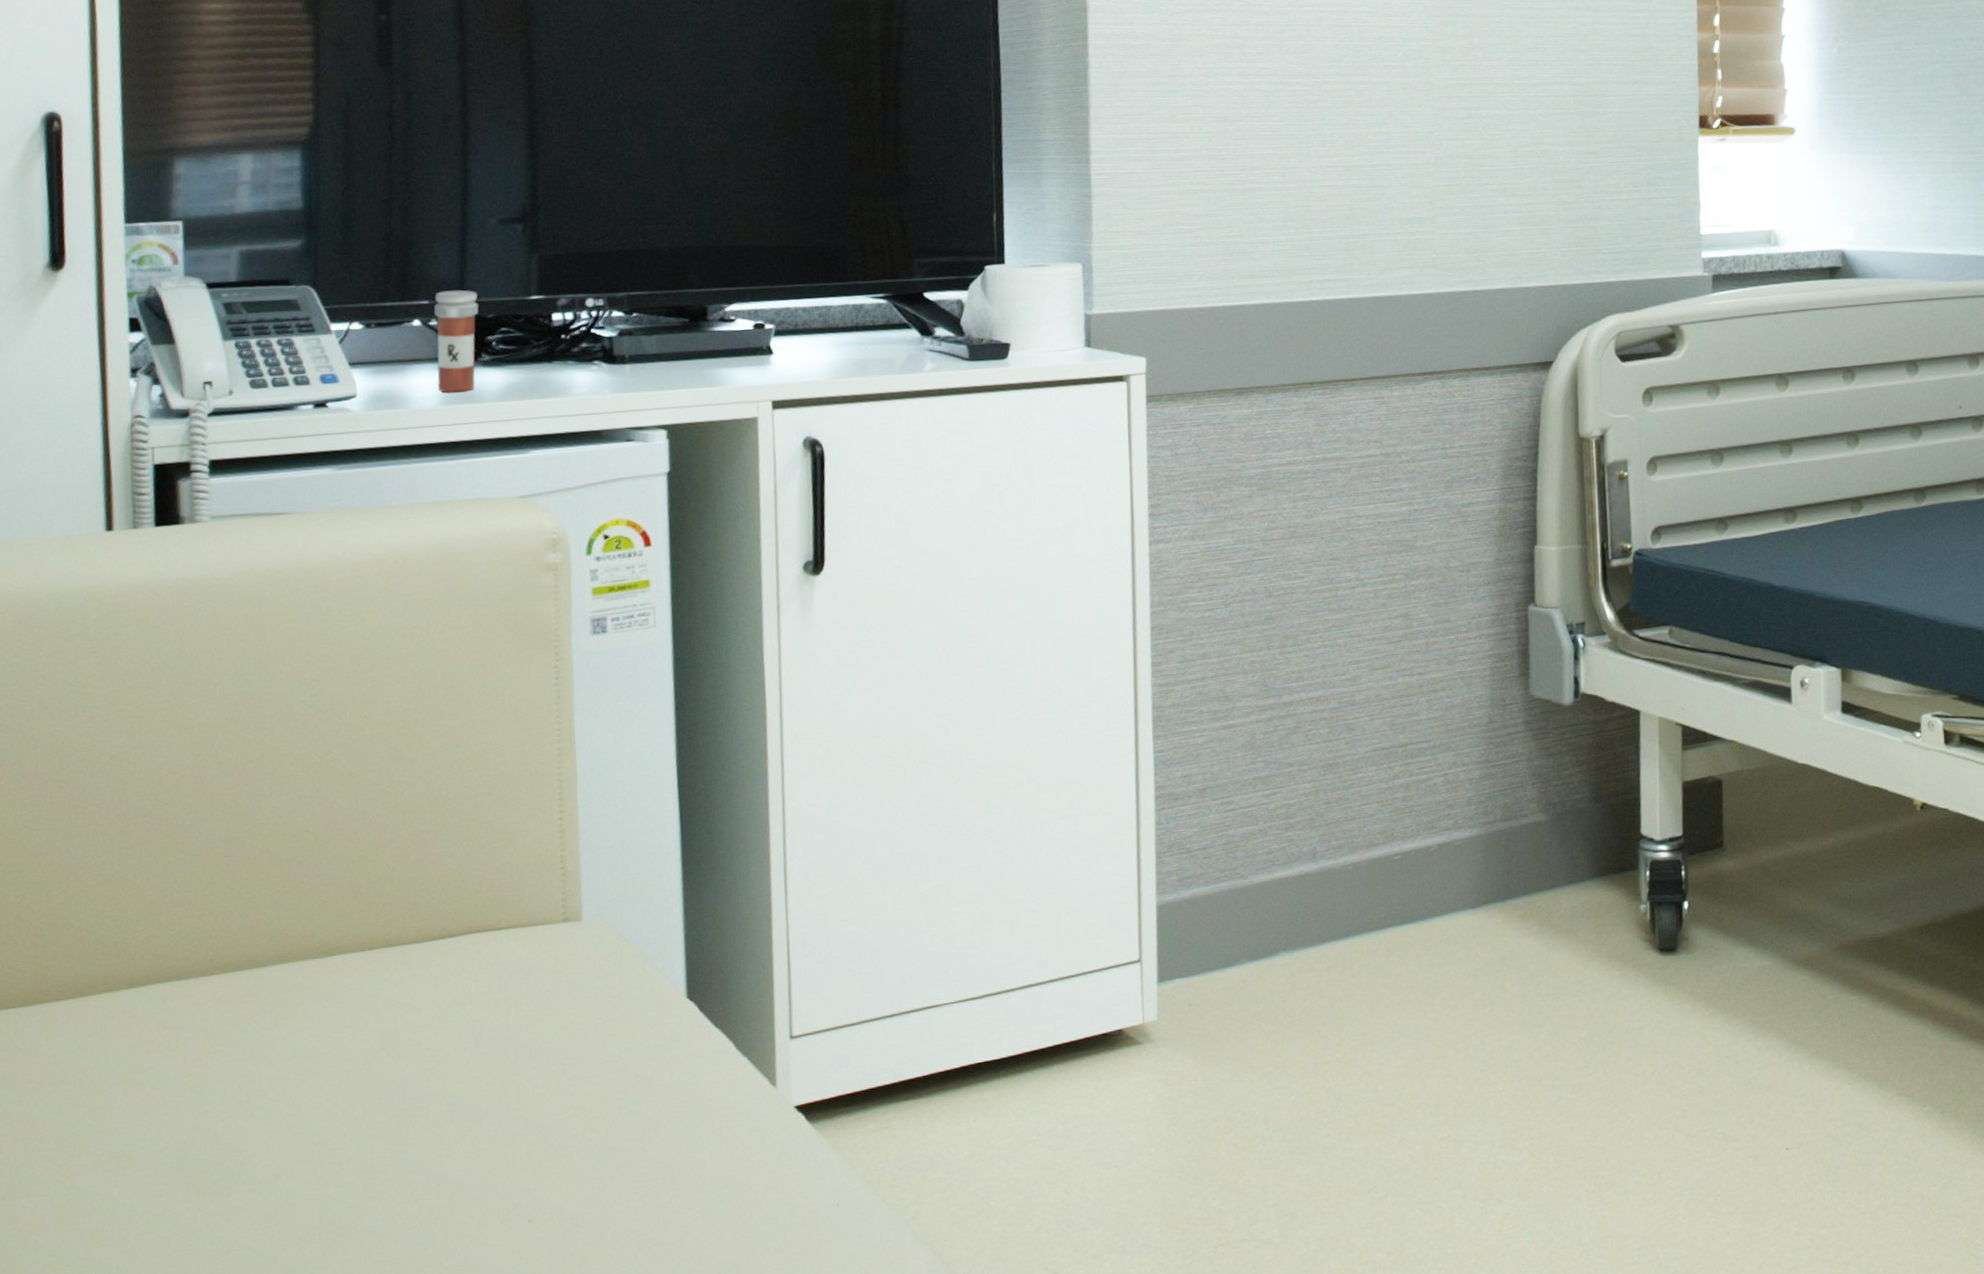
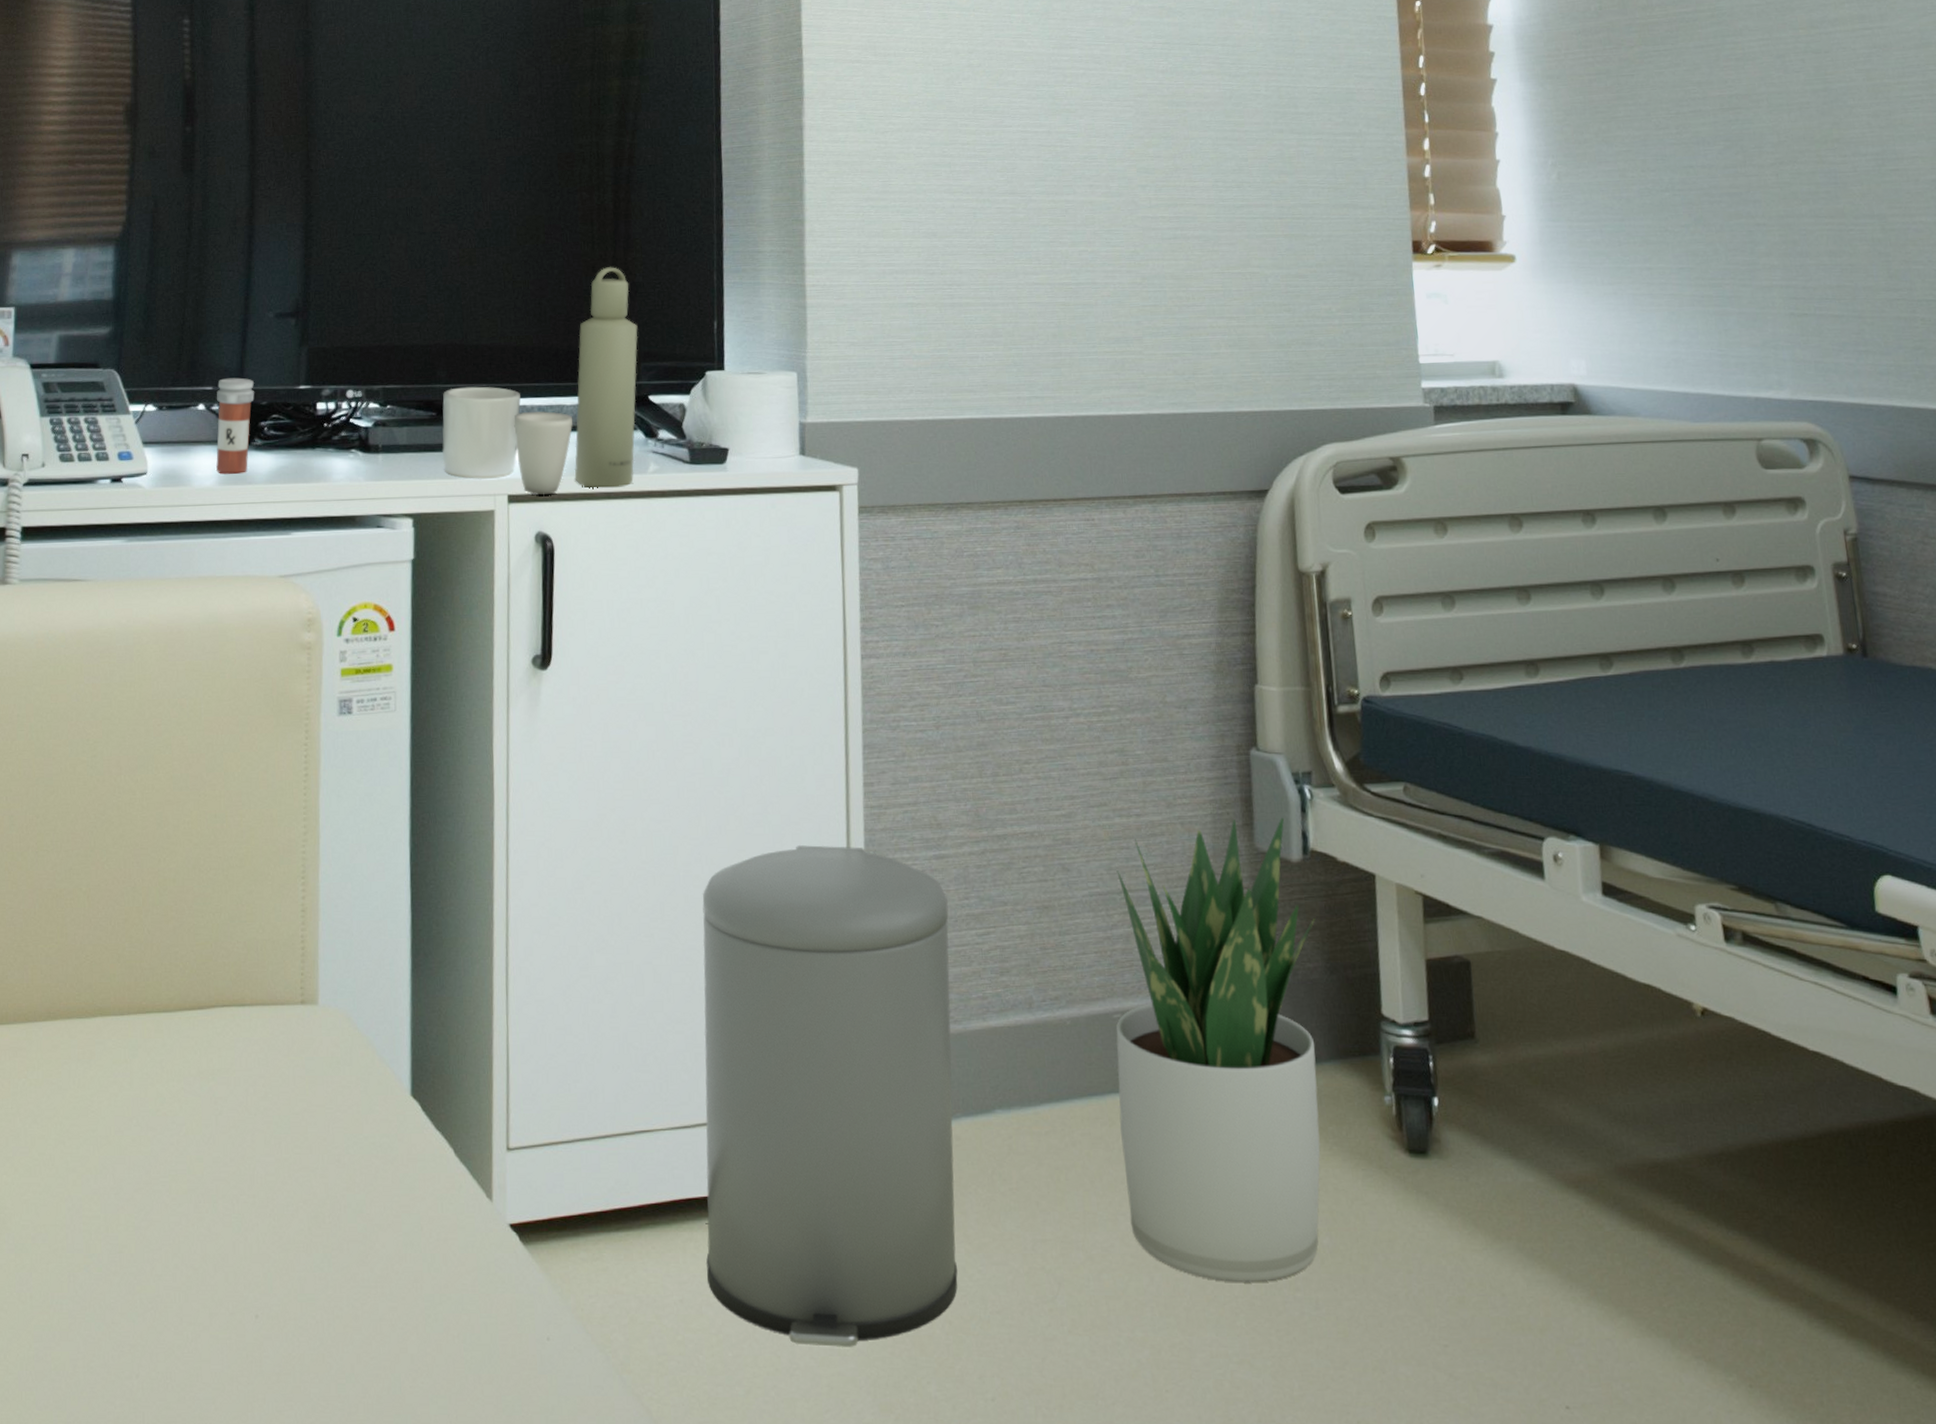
mug: none [695,289,784,387] -> present [442,386,521,479]
cup: none [776,312,842,400] -> present [514,411,573,495]
bottle: none [844,160,911,390] -> present [574,267,638,489]
pedal bin: none [988,724,1242,1181] -> present [702,845,958,1347]
planter: none [1395,665,1584,1079] -> present [1116,817,1321,1282]

